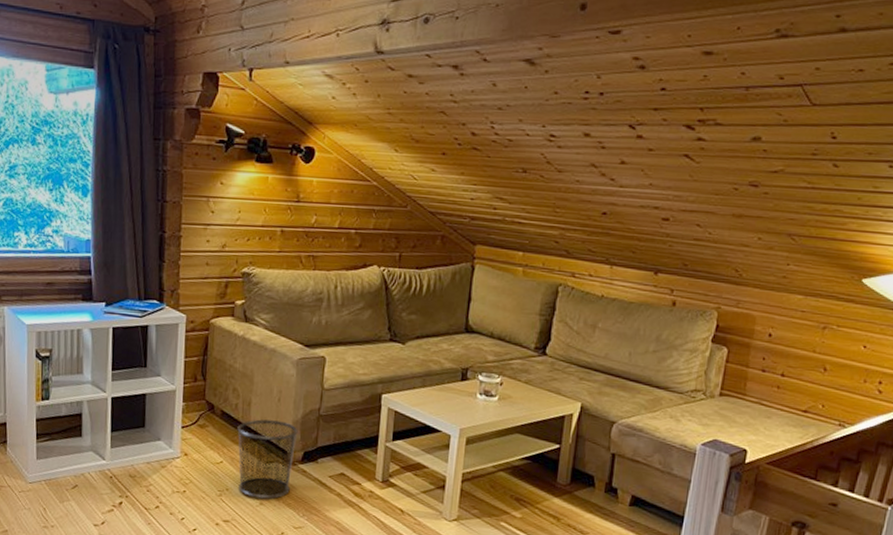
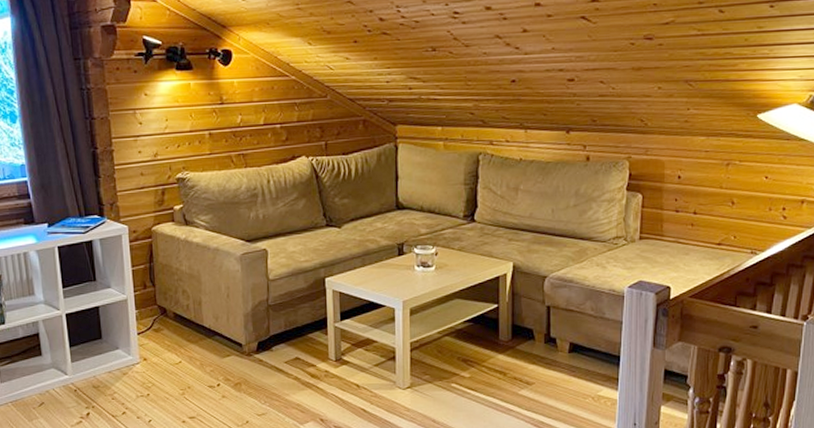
waste bin: present [237,419,298,499] -> none [191,316,250,392]

